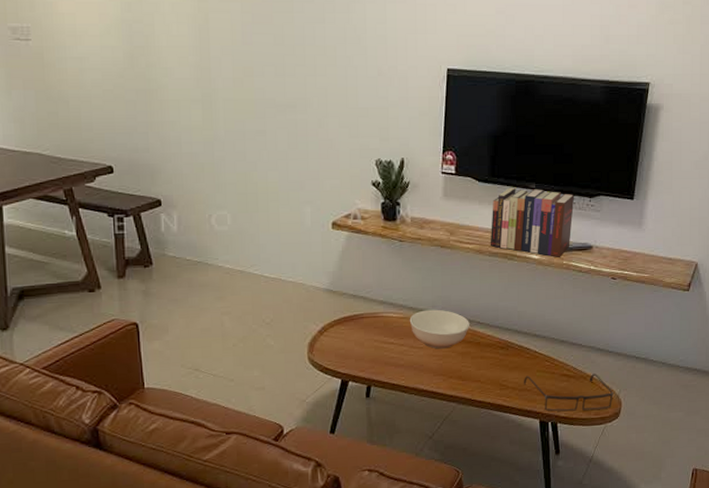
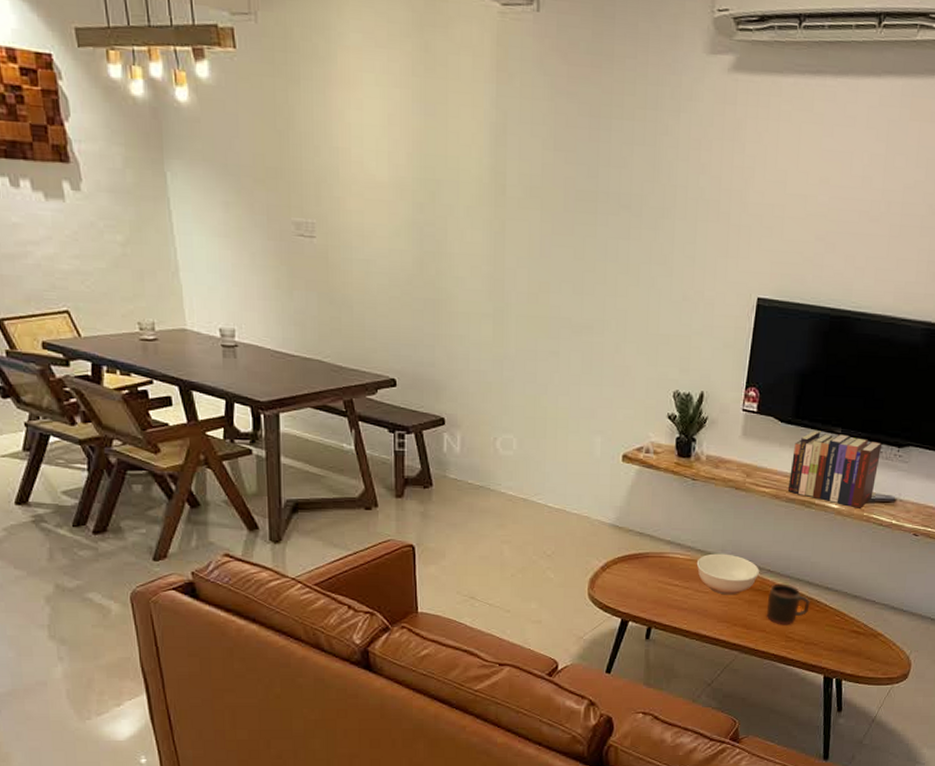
mug: none [479,334,520,373] -> present [766,583,810,624]
glasses: present [523,373,614,412] -> none [810,629,904,669]

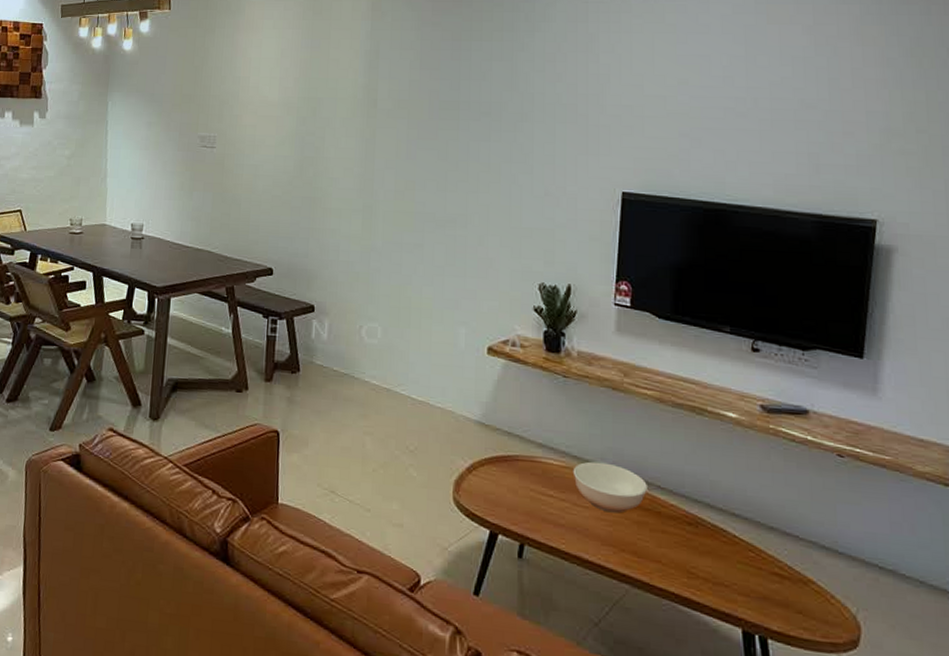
mug: present [766,583,810,624] -> none [660,503,714,556]
books: present [787,430,883,508] -> none [673,328,782,419]

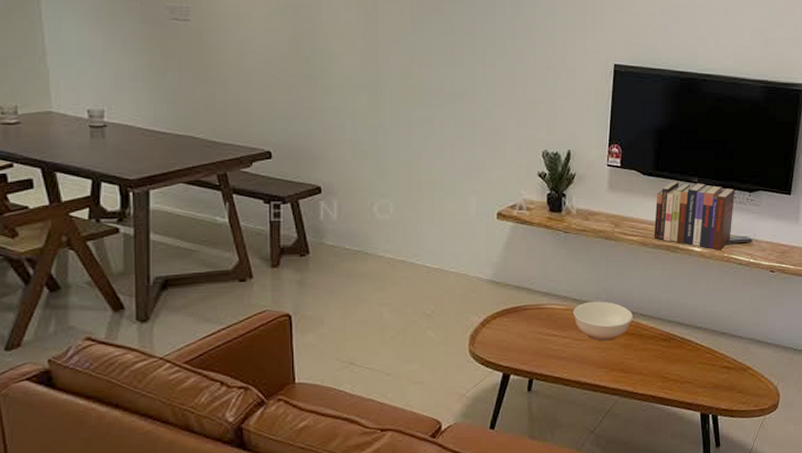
books: none [673,328,782,419] -> present [653,181,735,250]

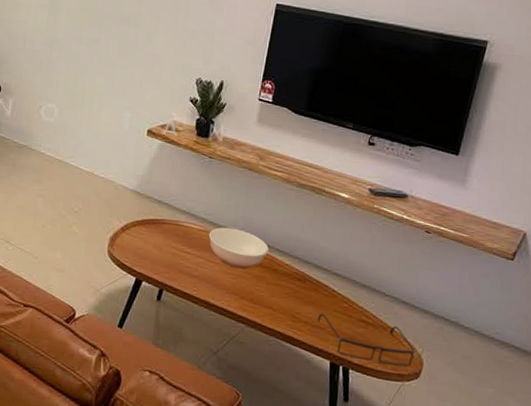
books: present [653,181,735,250] -> none [298,123,394,201]
glasses: none [684,365,772,404] -> present [317,313,415,367]

